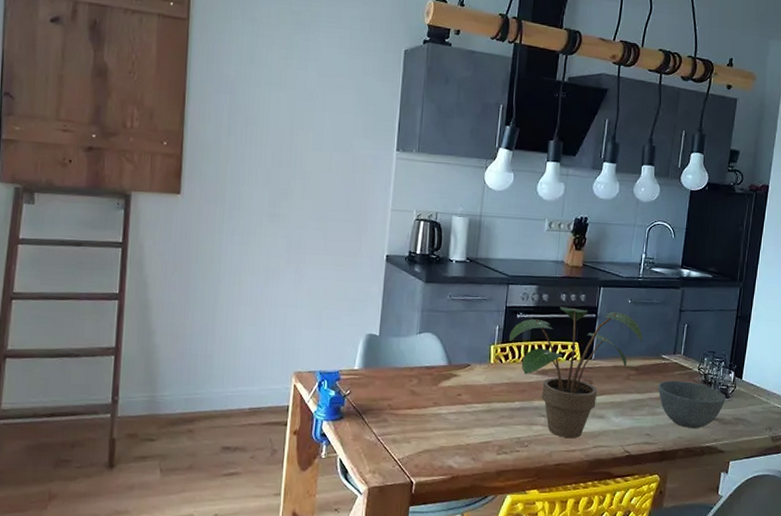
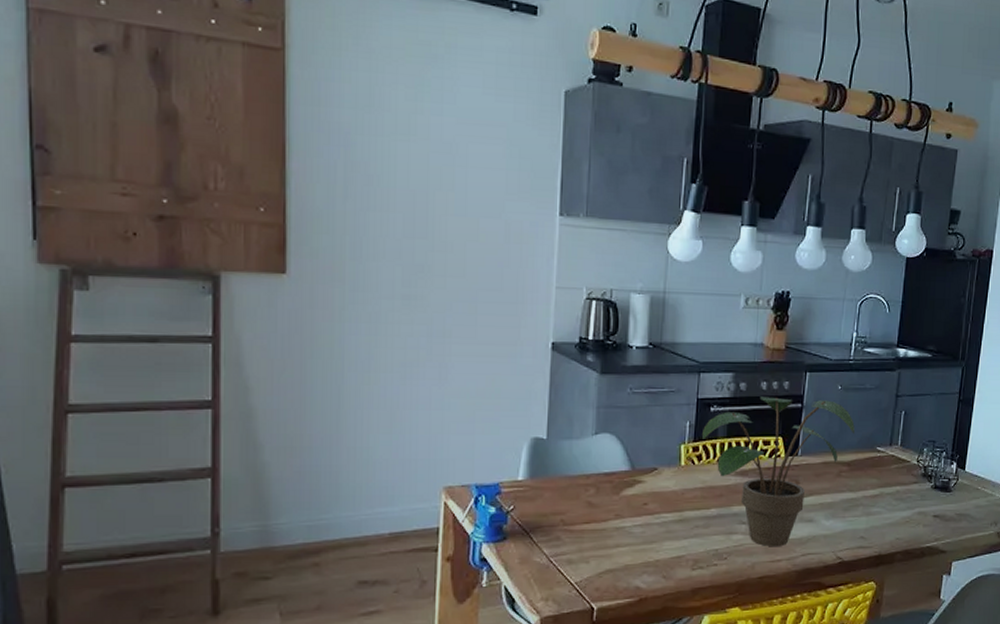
bowl: present [658,380,725,429] -> none [873,476,947,529]

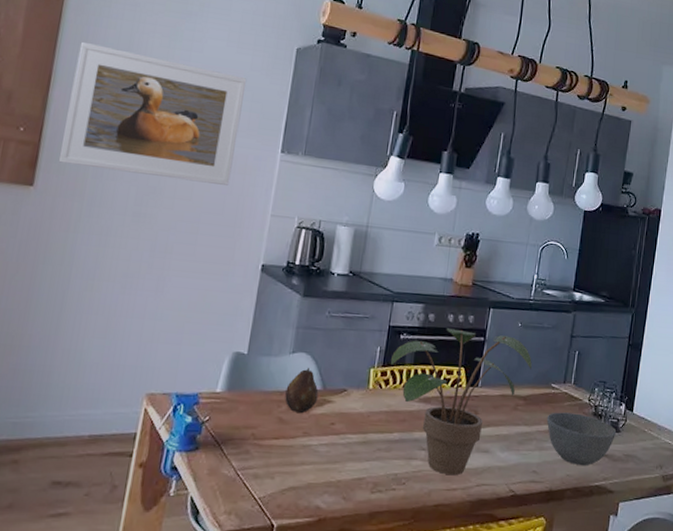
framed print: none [311,100,511,257] -> present [59,41,247,185]
fruit: none [592,447,627,496] -> present [285,367,319,414]
bowl: none [873,476,947,529] -> present [546,412,616,467]

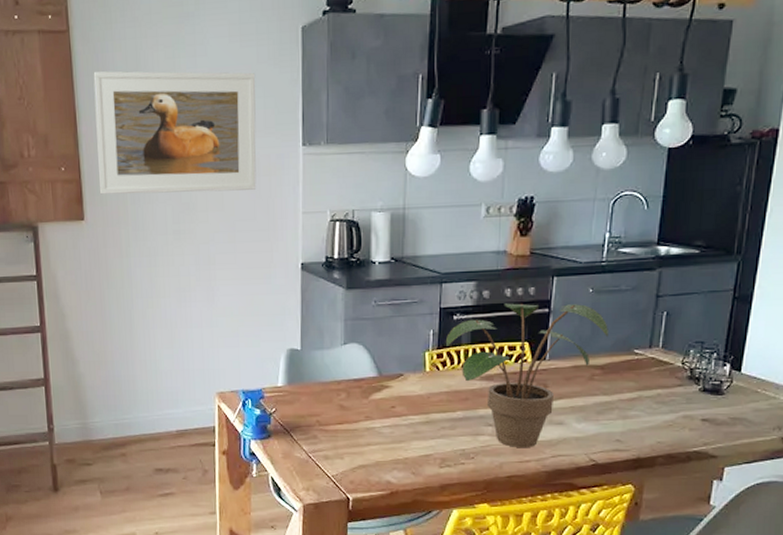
fruit: present [285,367,319,414] -> none [343,356,375,400]
bowl: present [546,412,616,467] -> none [630,378,718,432]

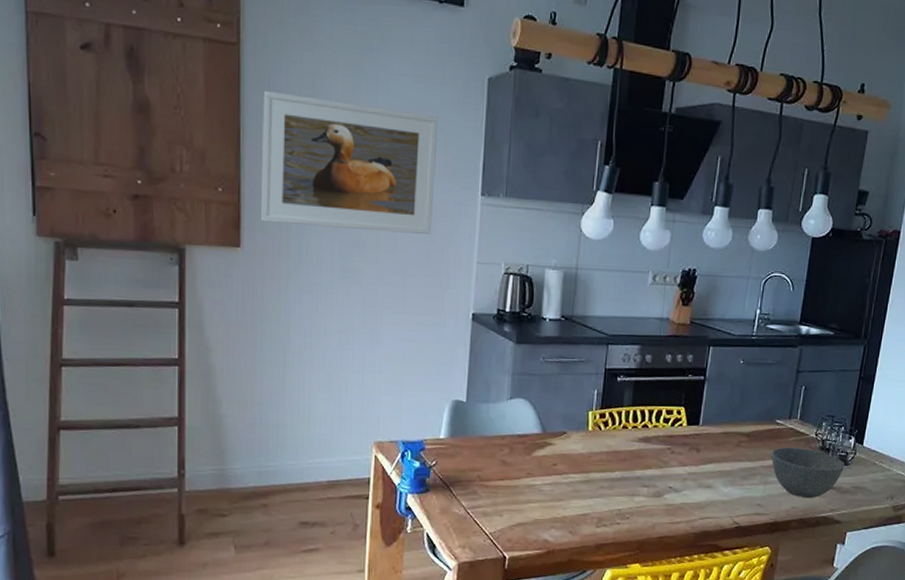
potted plant: present [445,303,608,448] -> none [608,368,755,510]
bowl: none [630,378,718,432] -> present [771,447,844,499]

